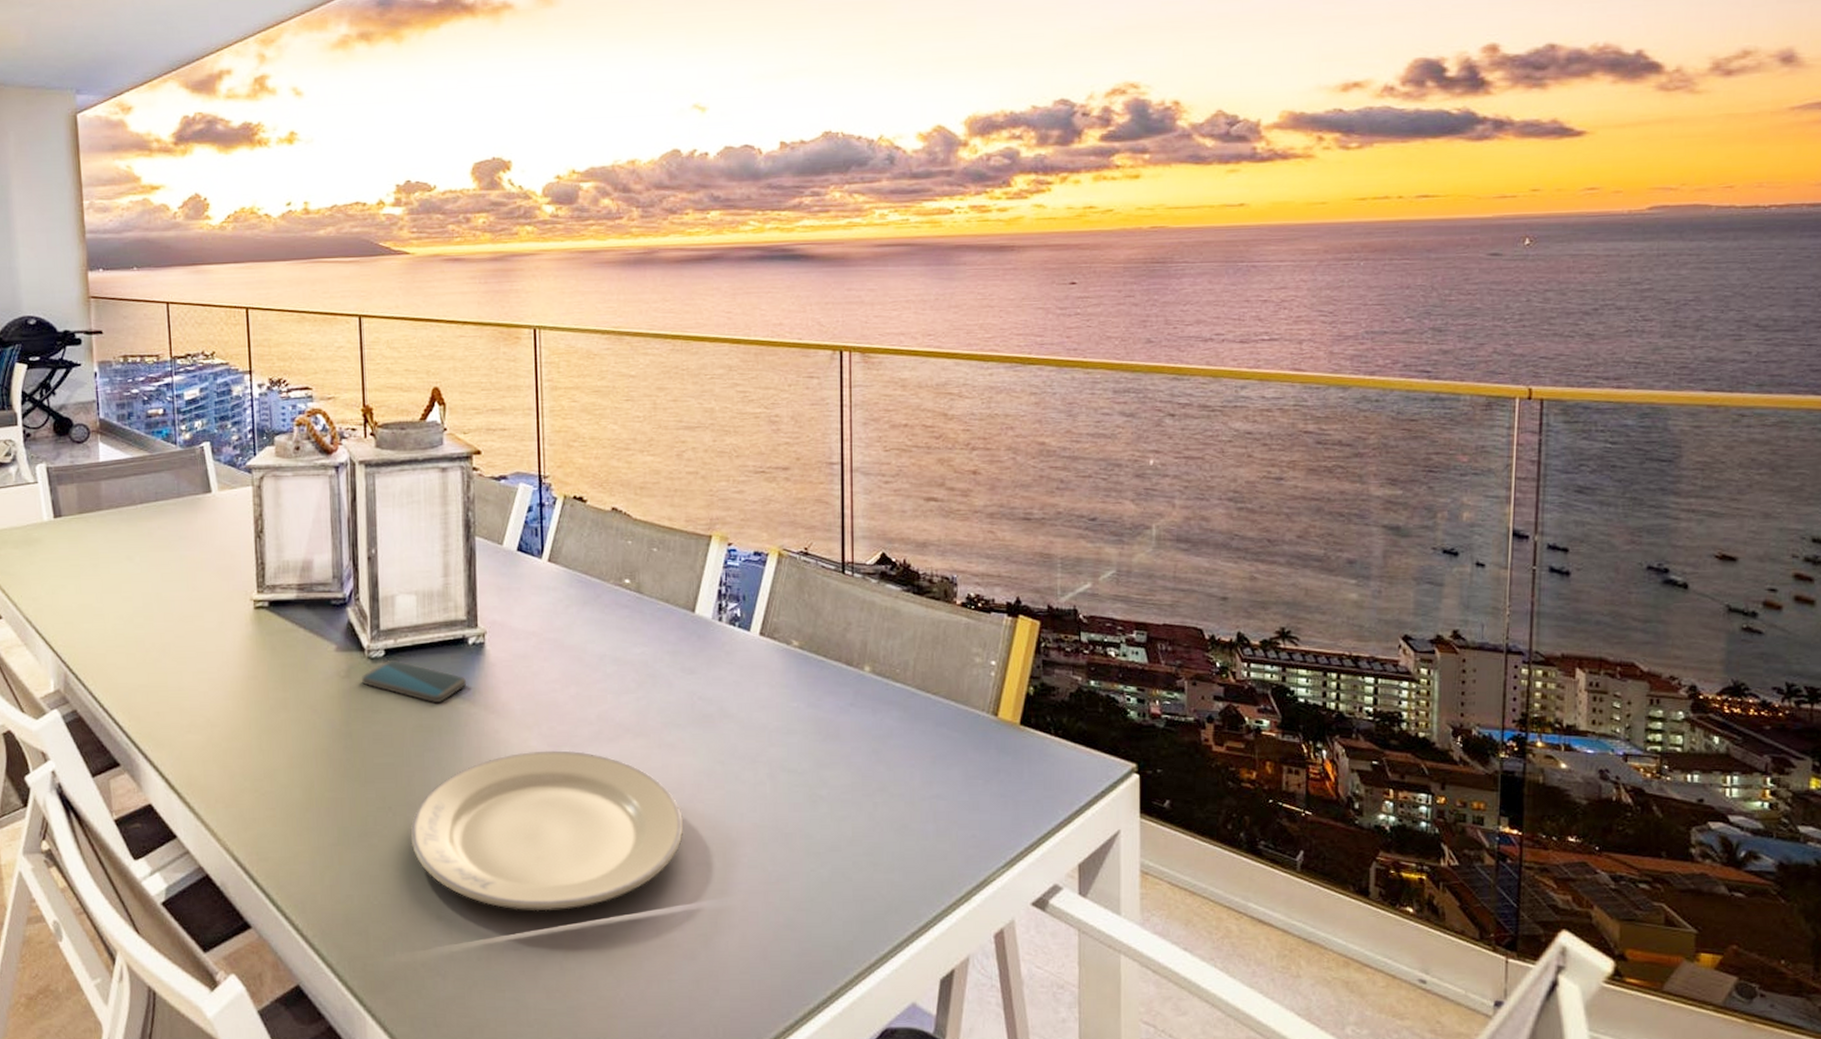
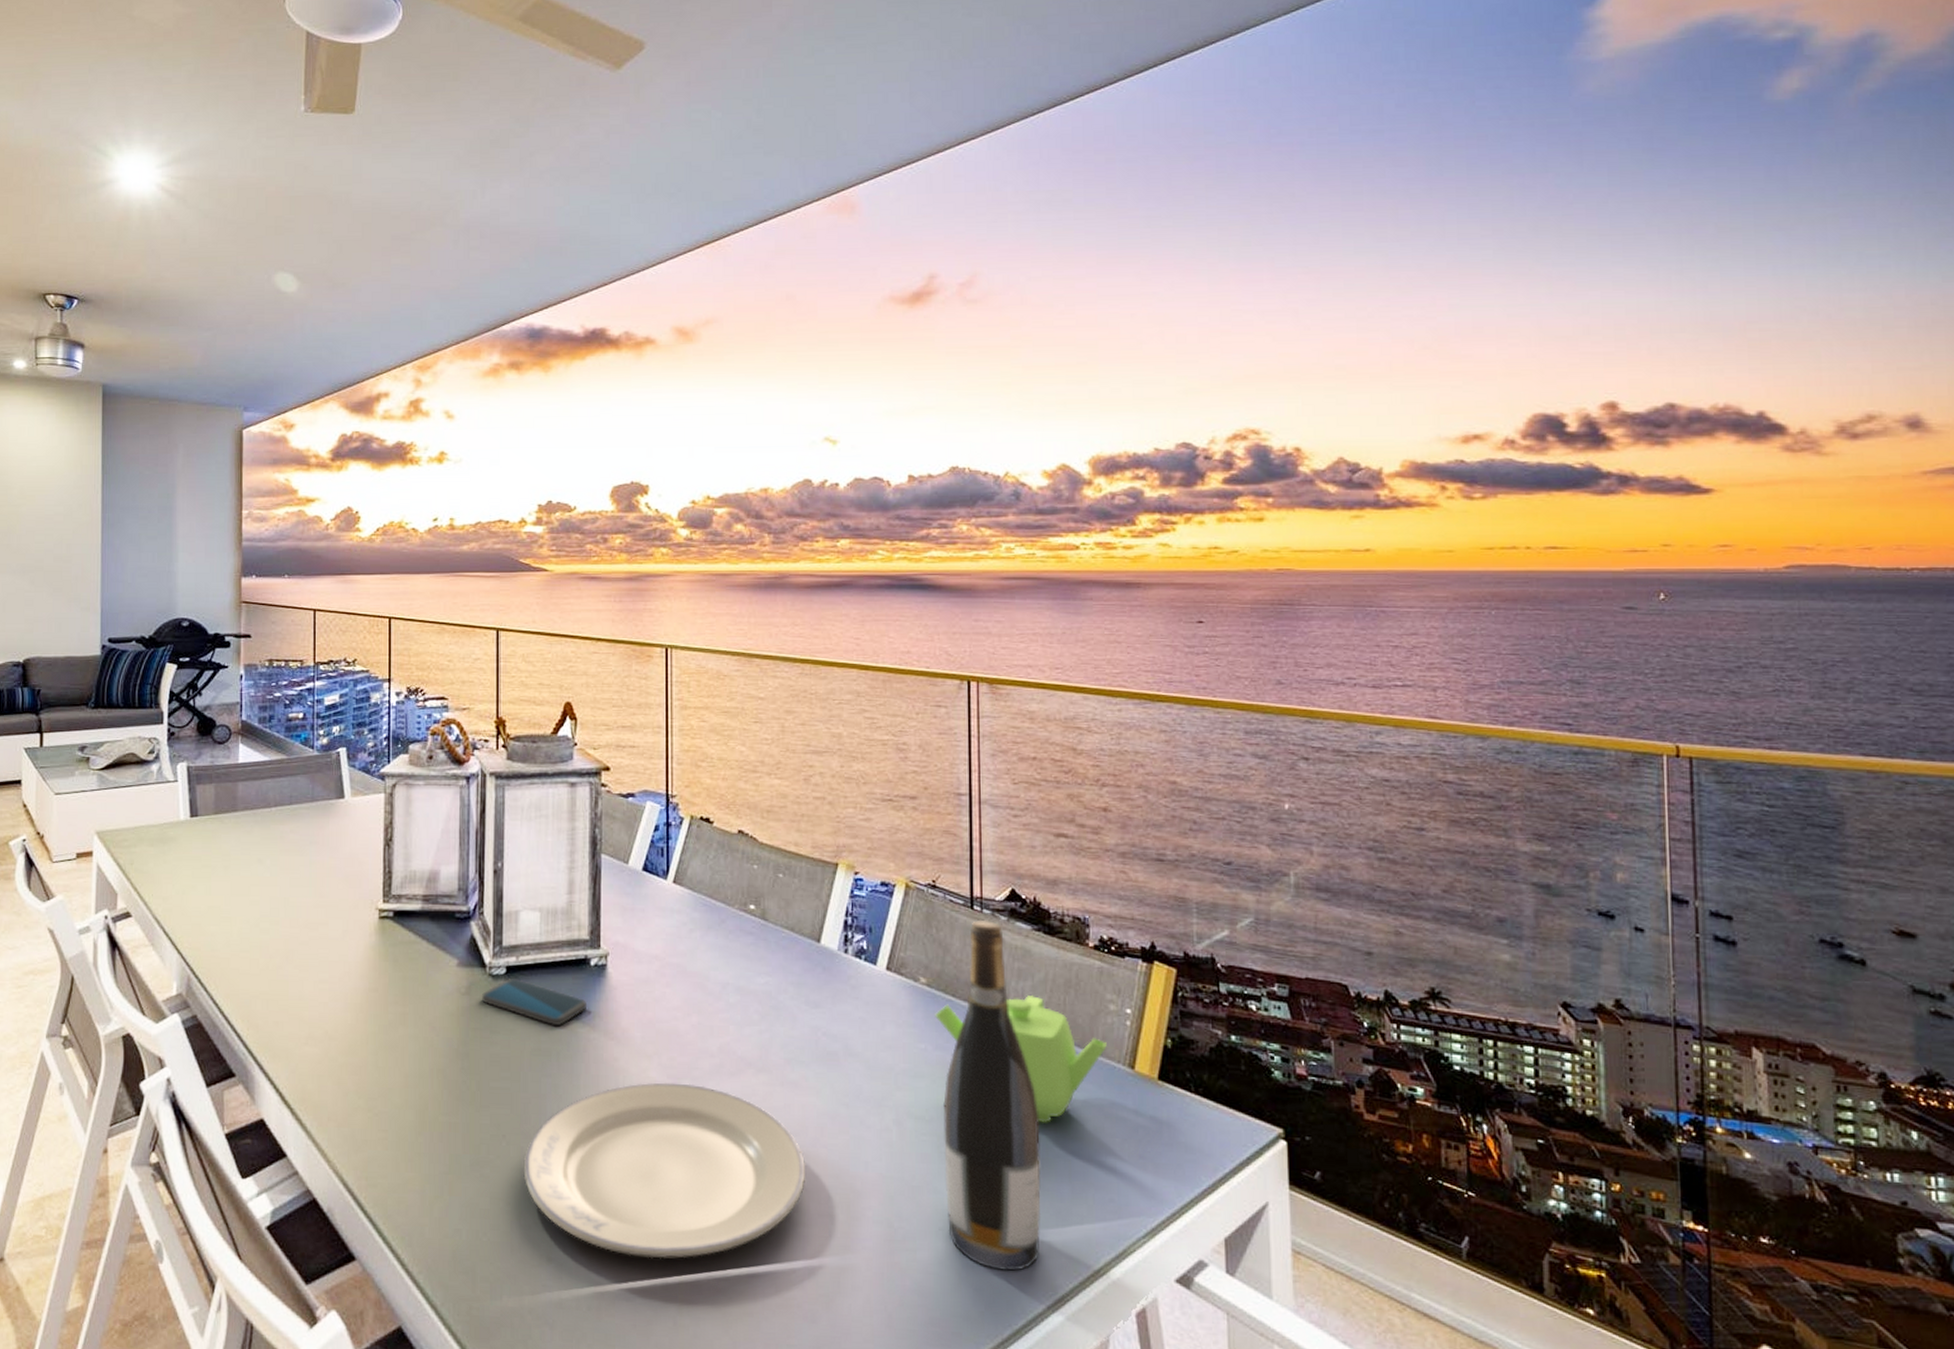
teapot: none [807,653,972,770] -> present [935,996,1107,1123]
wine bottle: none [815,583,907,903] -> present [943,919,1041,1271]

